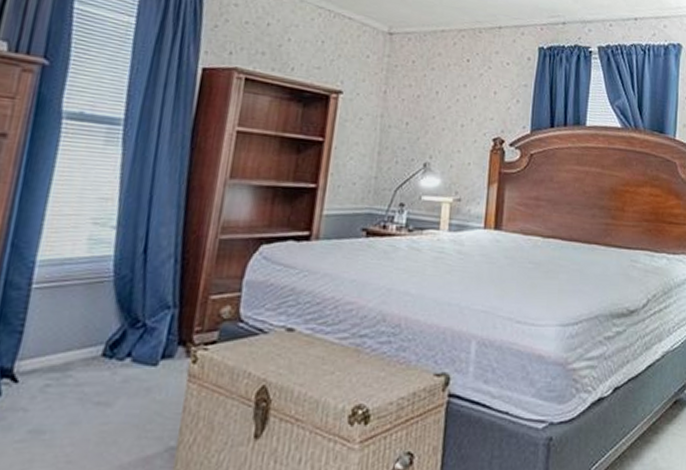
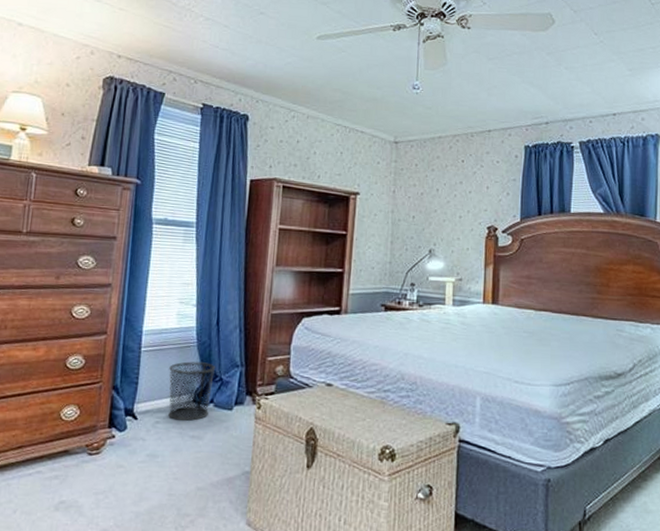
waste bin: none [64,302,139,382] -> present [168,361,216,421]

